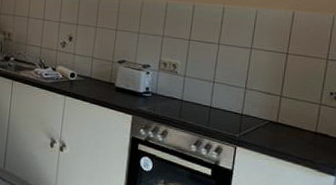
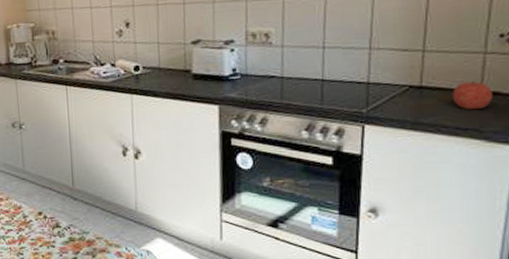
fruit: none [297,123,323,146] -> present [452,80,493,110]

